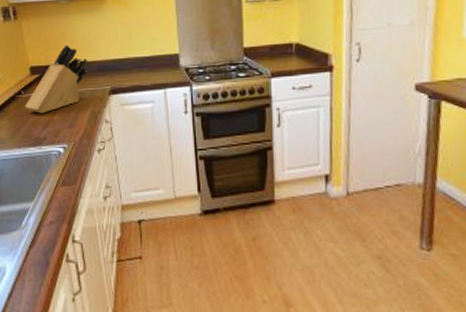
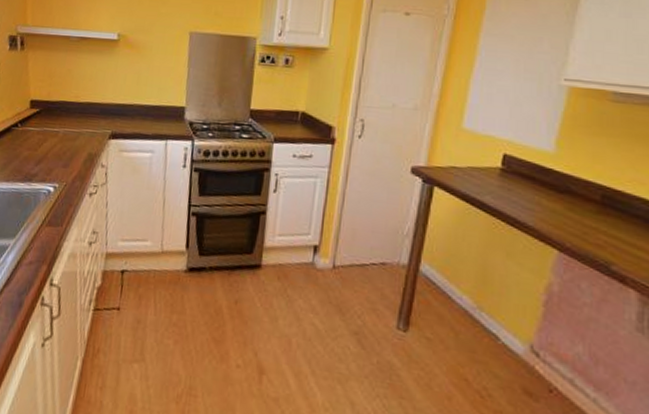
knife block: present [25,45,88,114] -> none [19,82,91,150]

